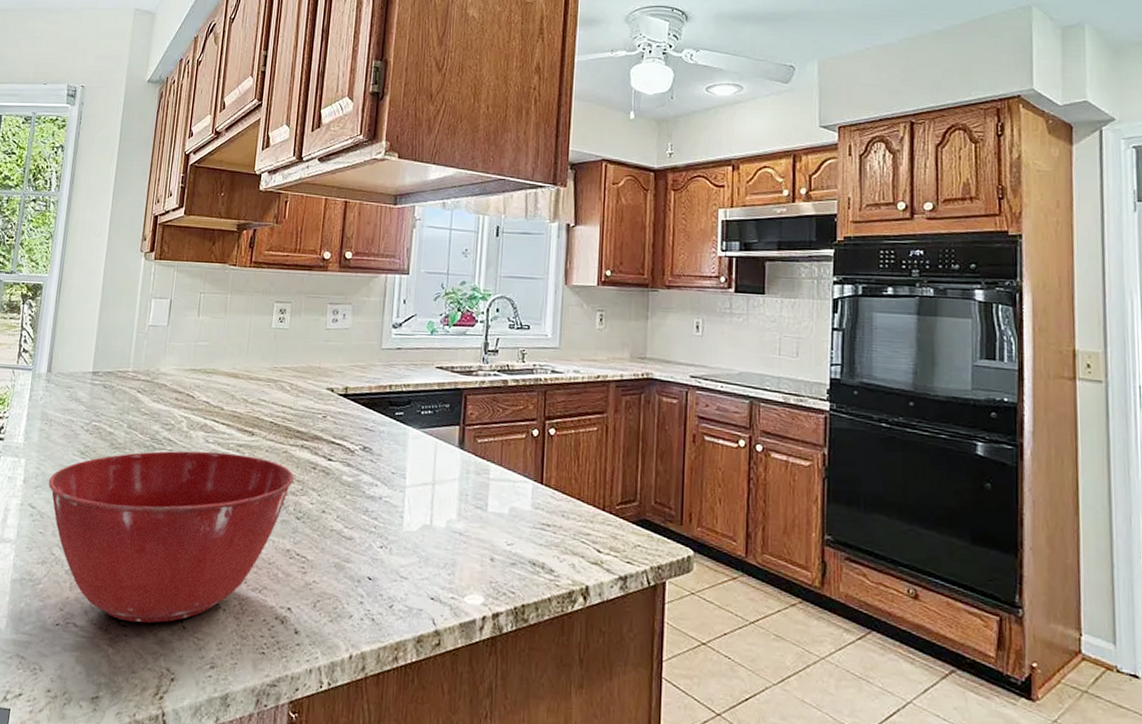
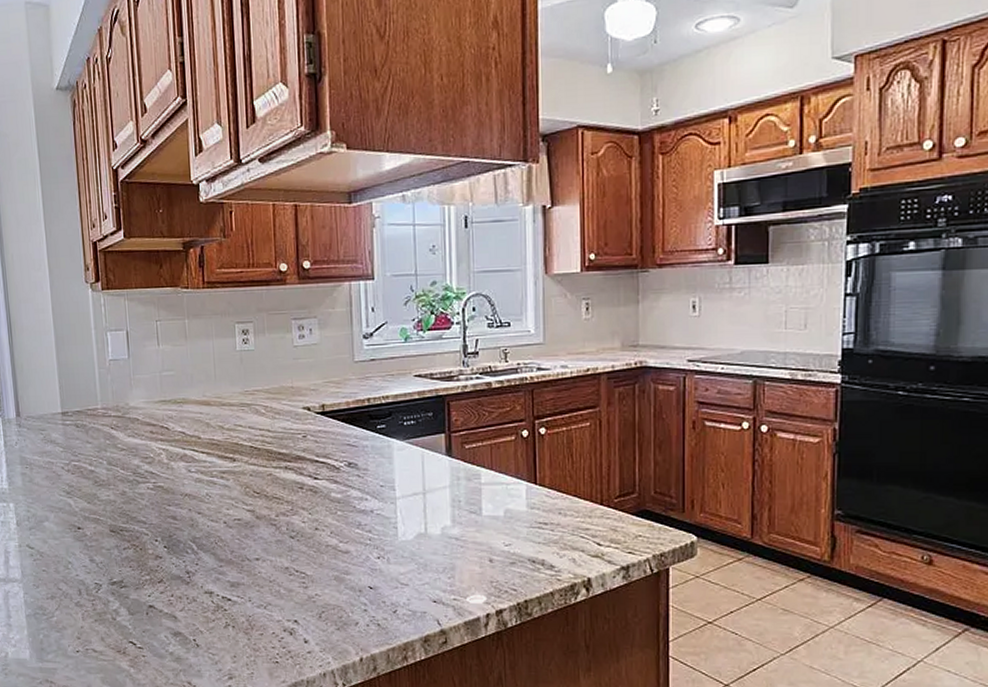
mixing bowl: present [48,450,294,623] -> none [40,481,282,644]

